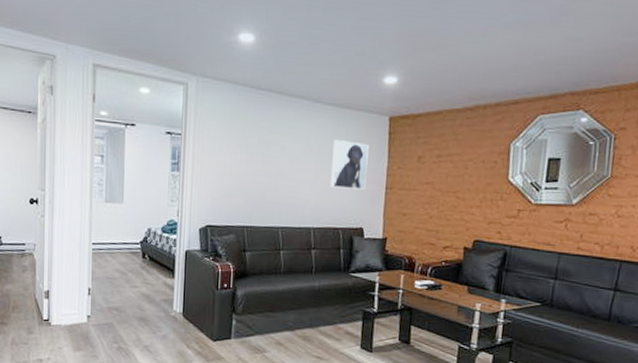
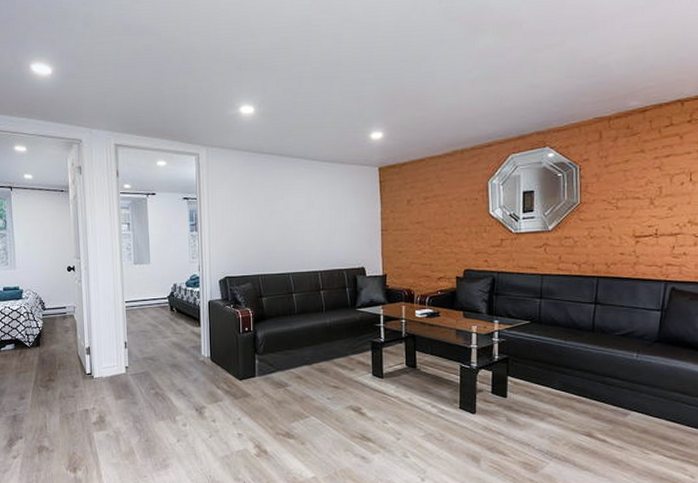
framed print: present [330,140,369,190] -> none [331,191,363,234]

